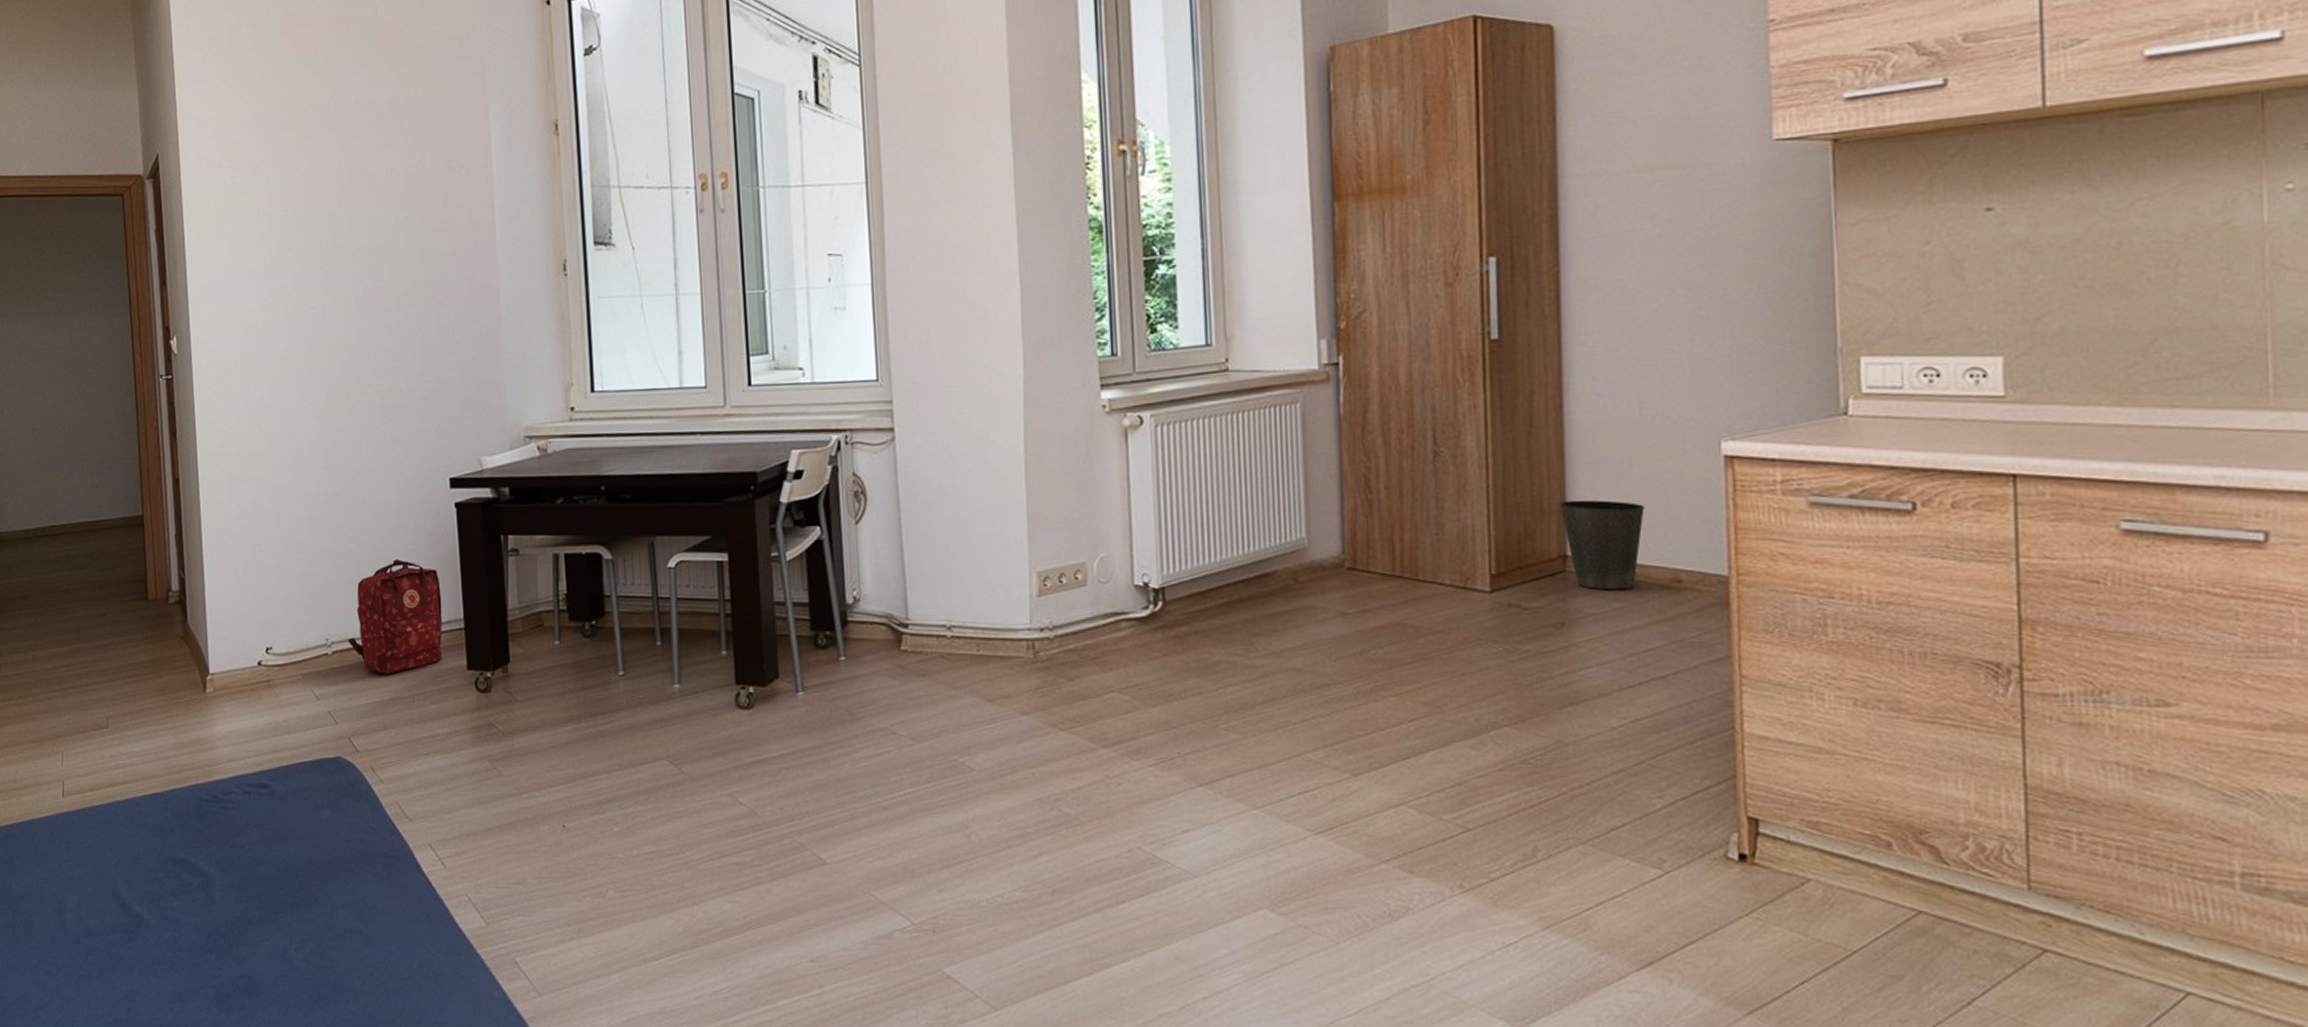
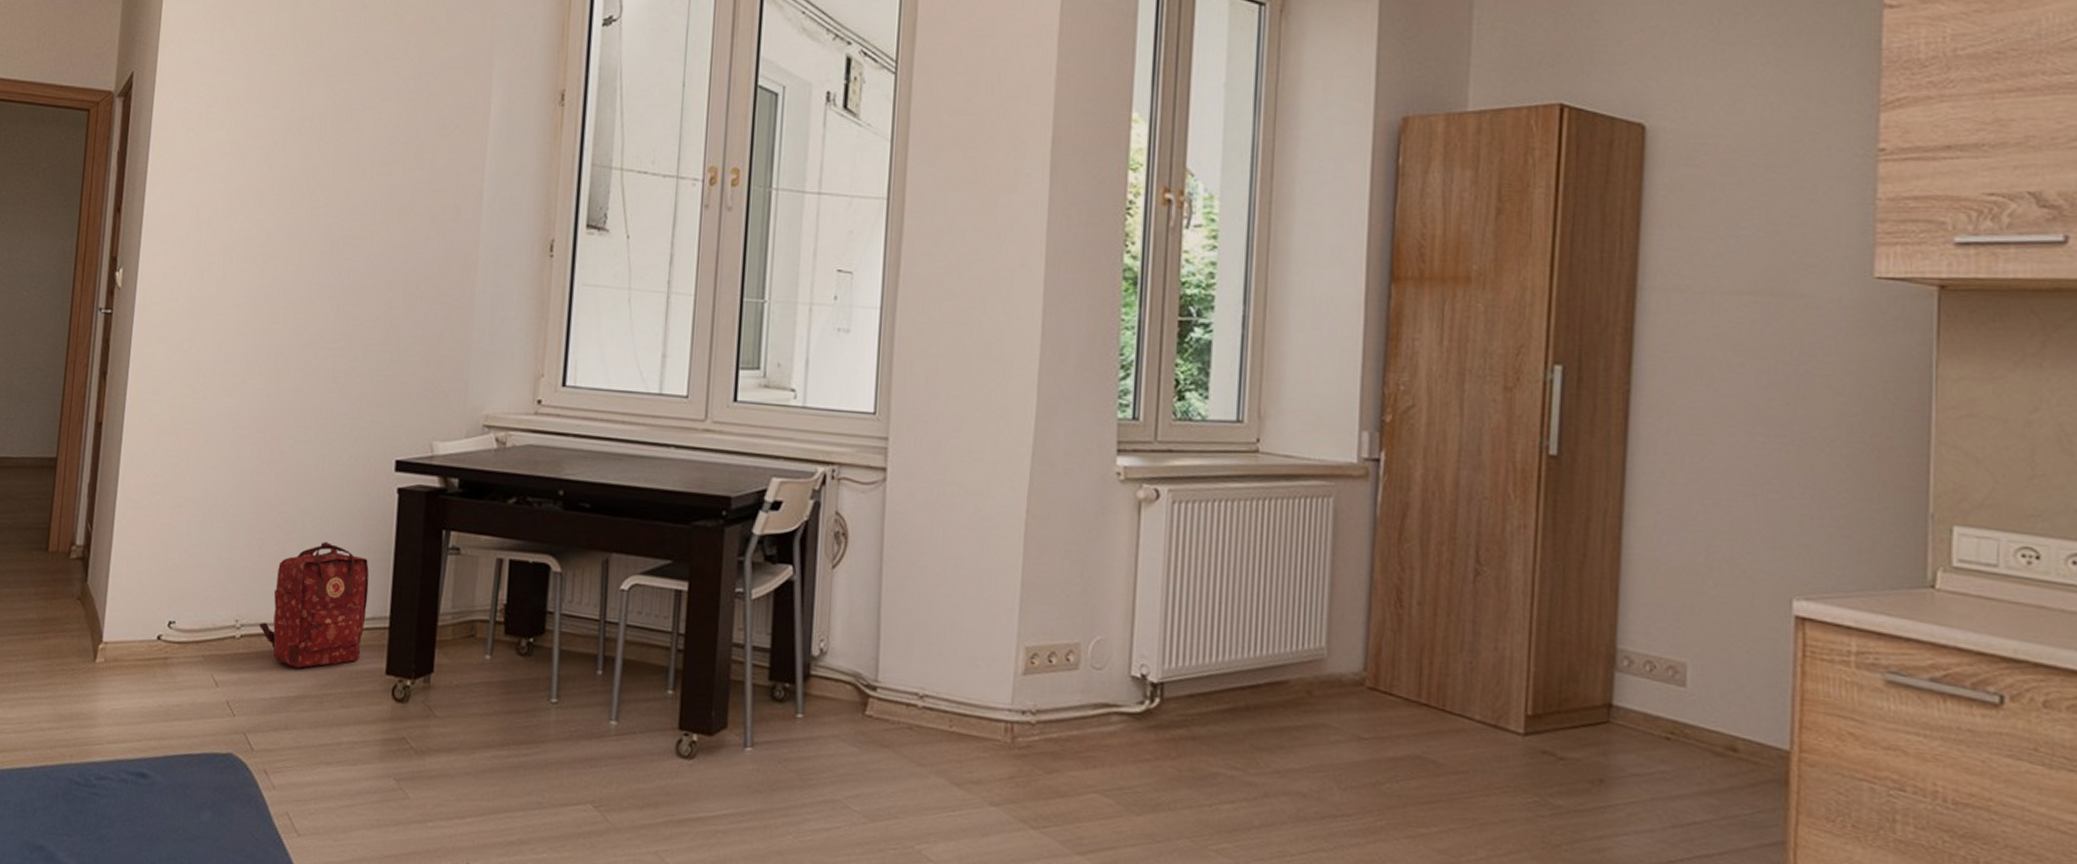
waste basket: present [1559,500,1646,590] -> none [1608,643,1704,752]

